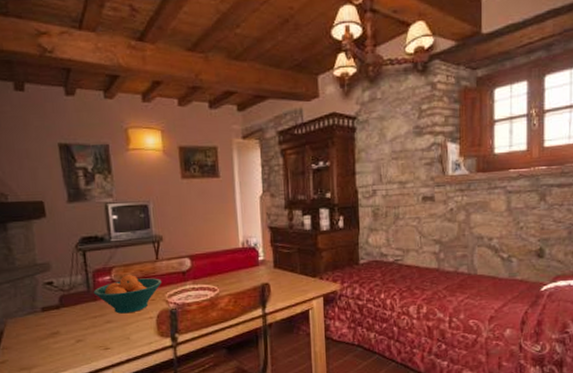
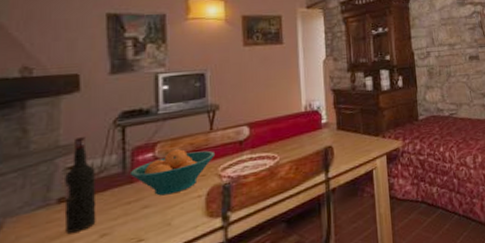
wine bottle: none [44,257,72,336] -> present [64,135,97,234]

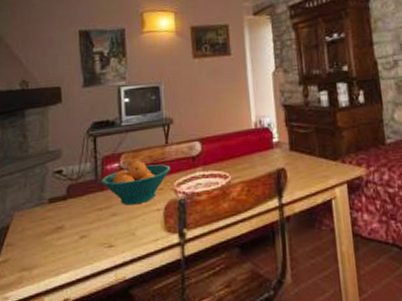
wine bottle: present [64,135,97,234] -> none [53,143,77,231]

